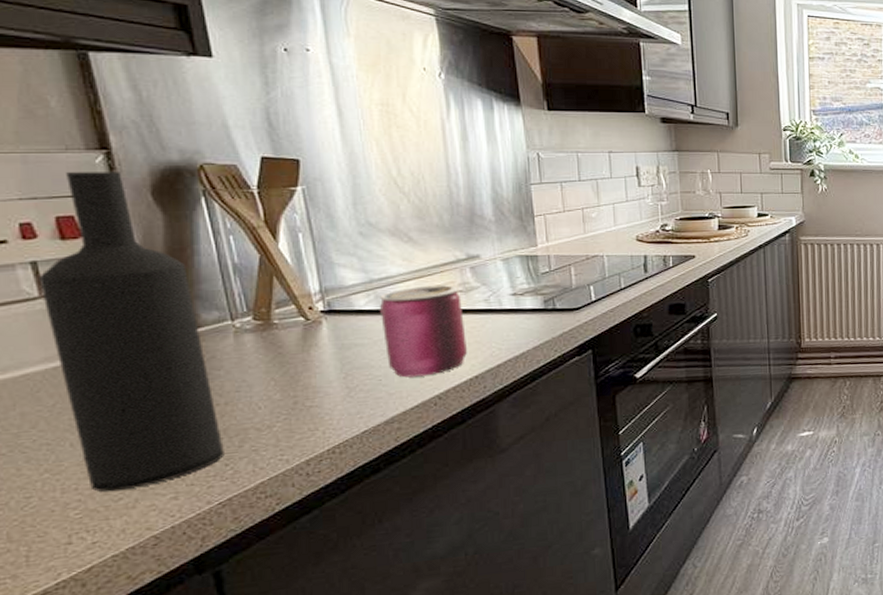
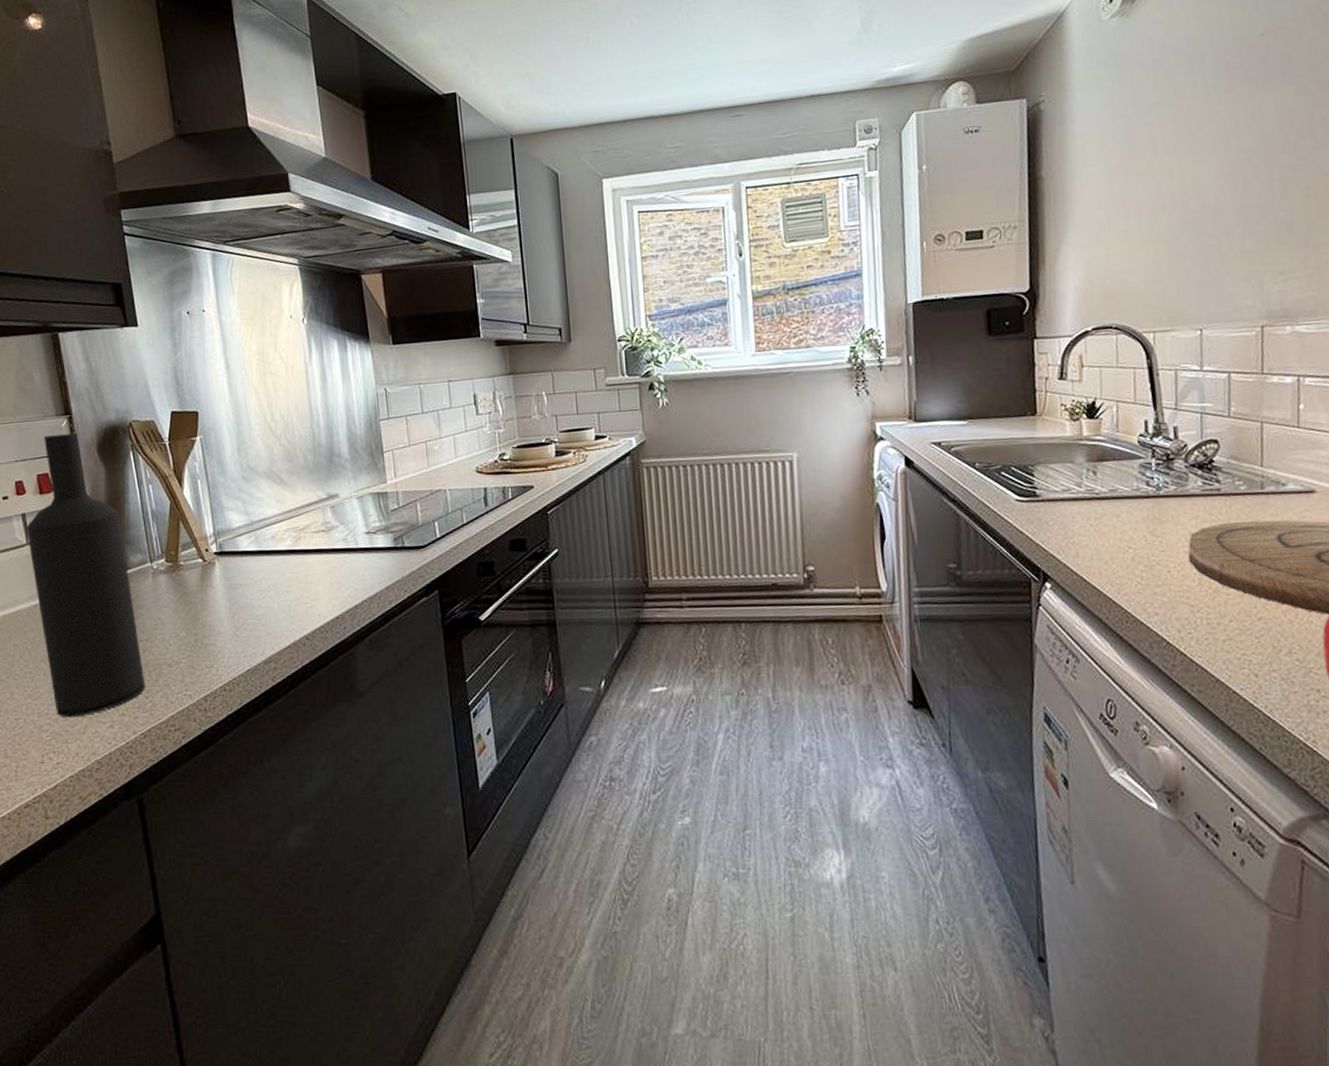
can: present [380,285,467,378] -> none [259,525,329,618]

